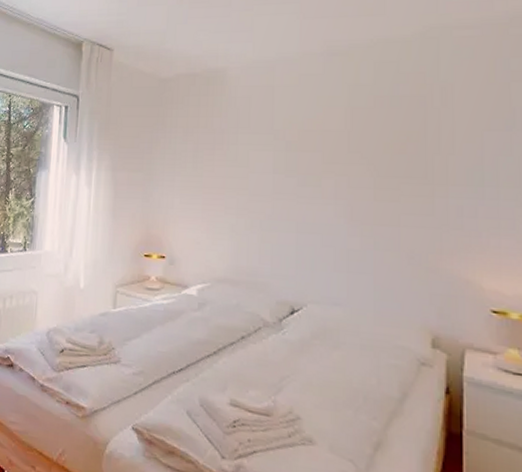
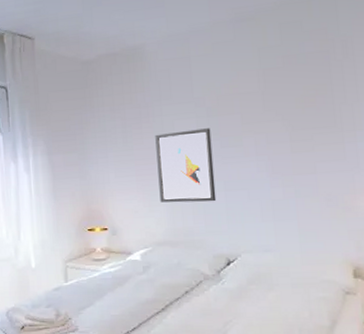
wall art: none [225,163,288,243] -> present [155,128,217,203]

